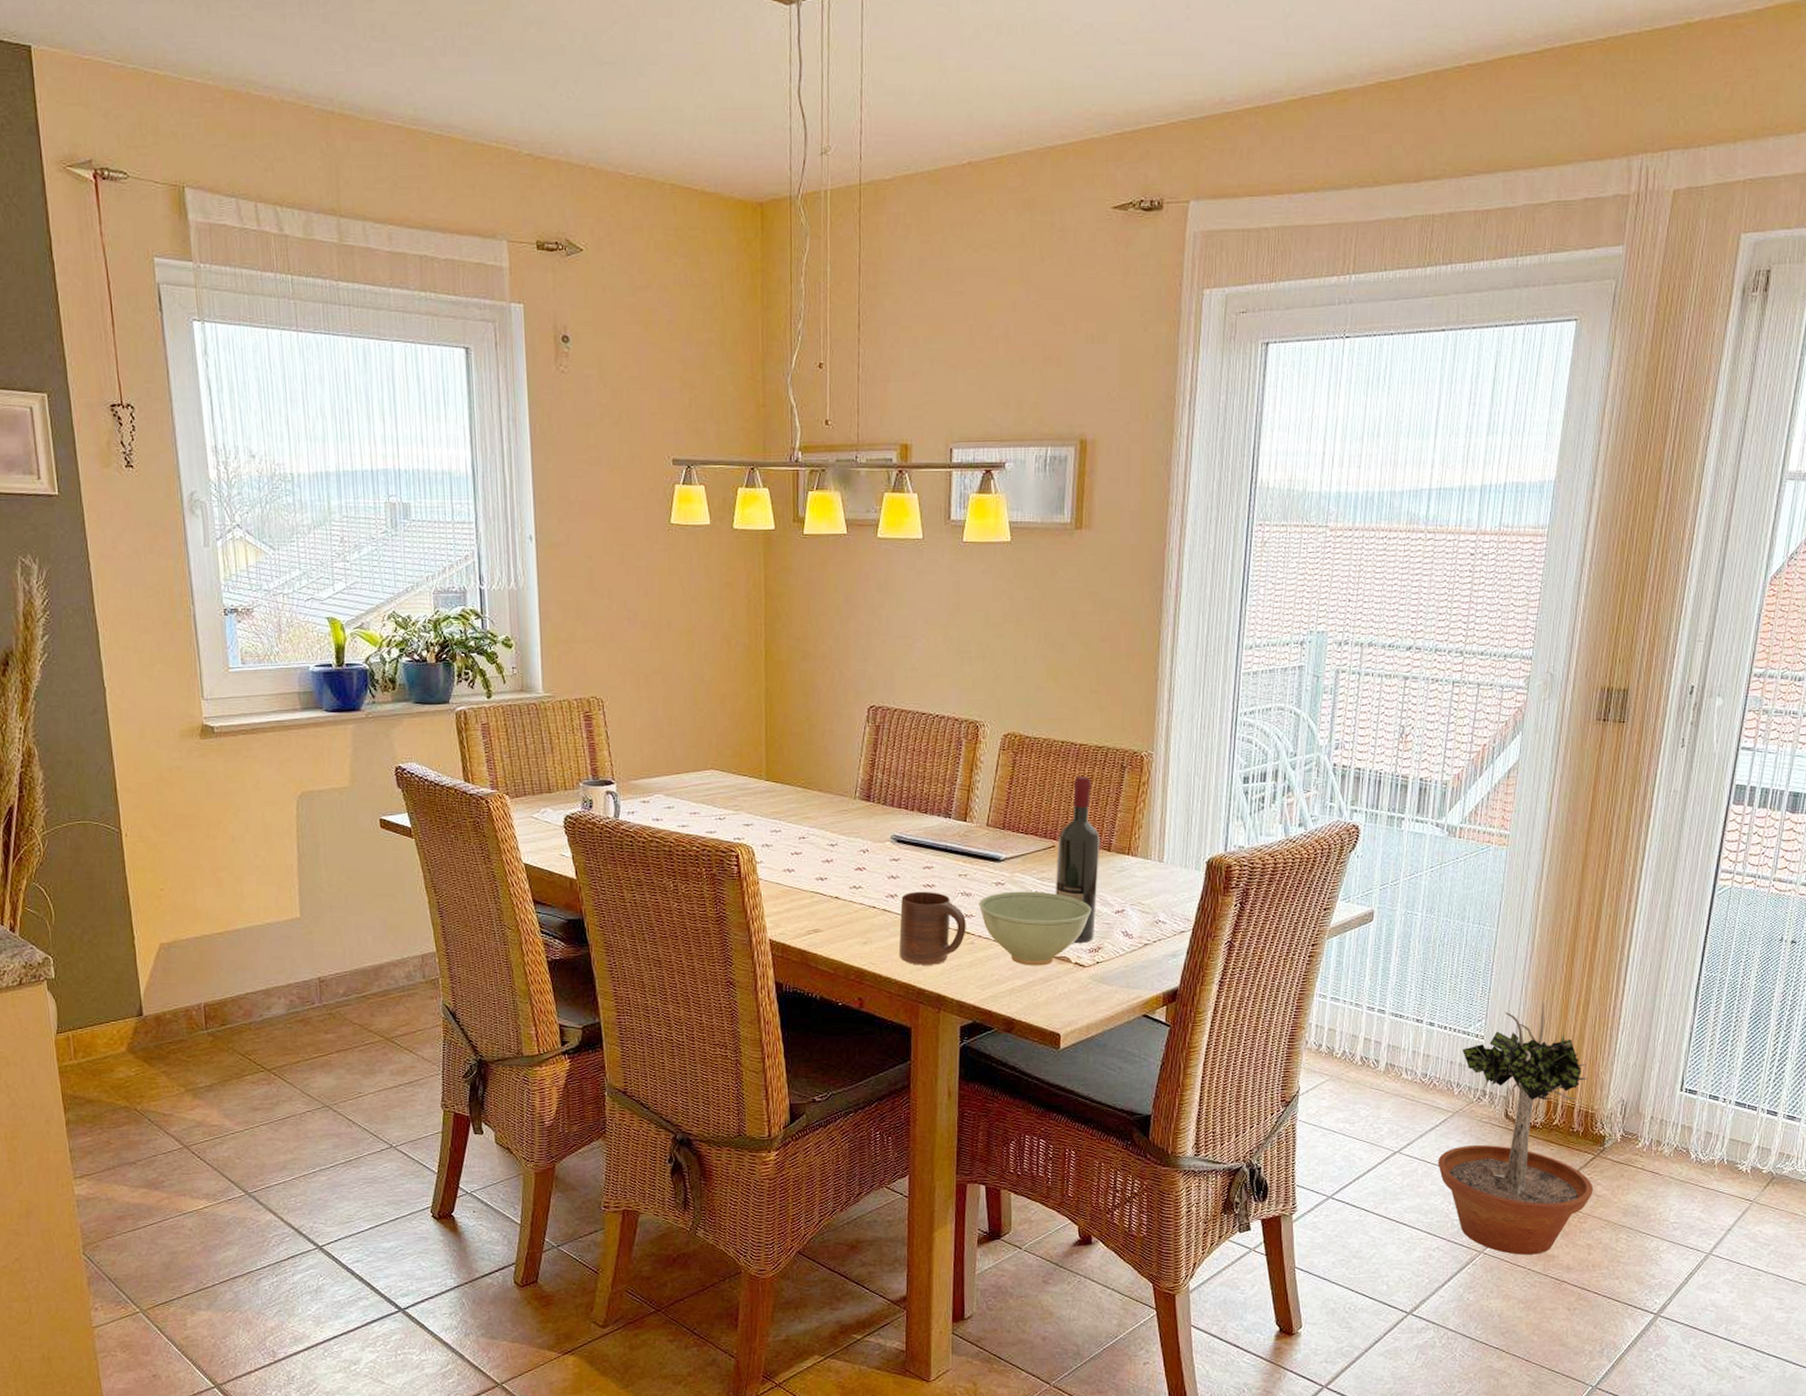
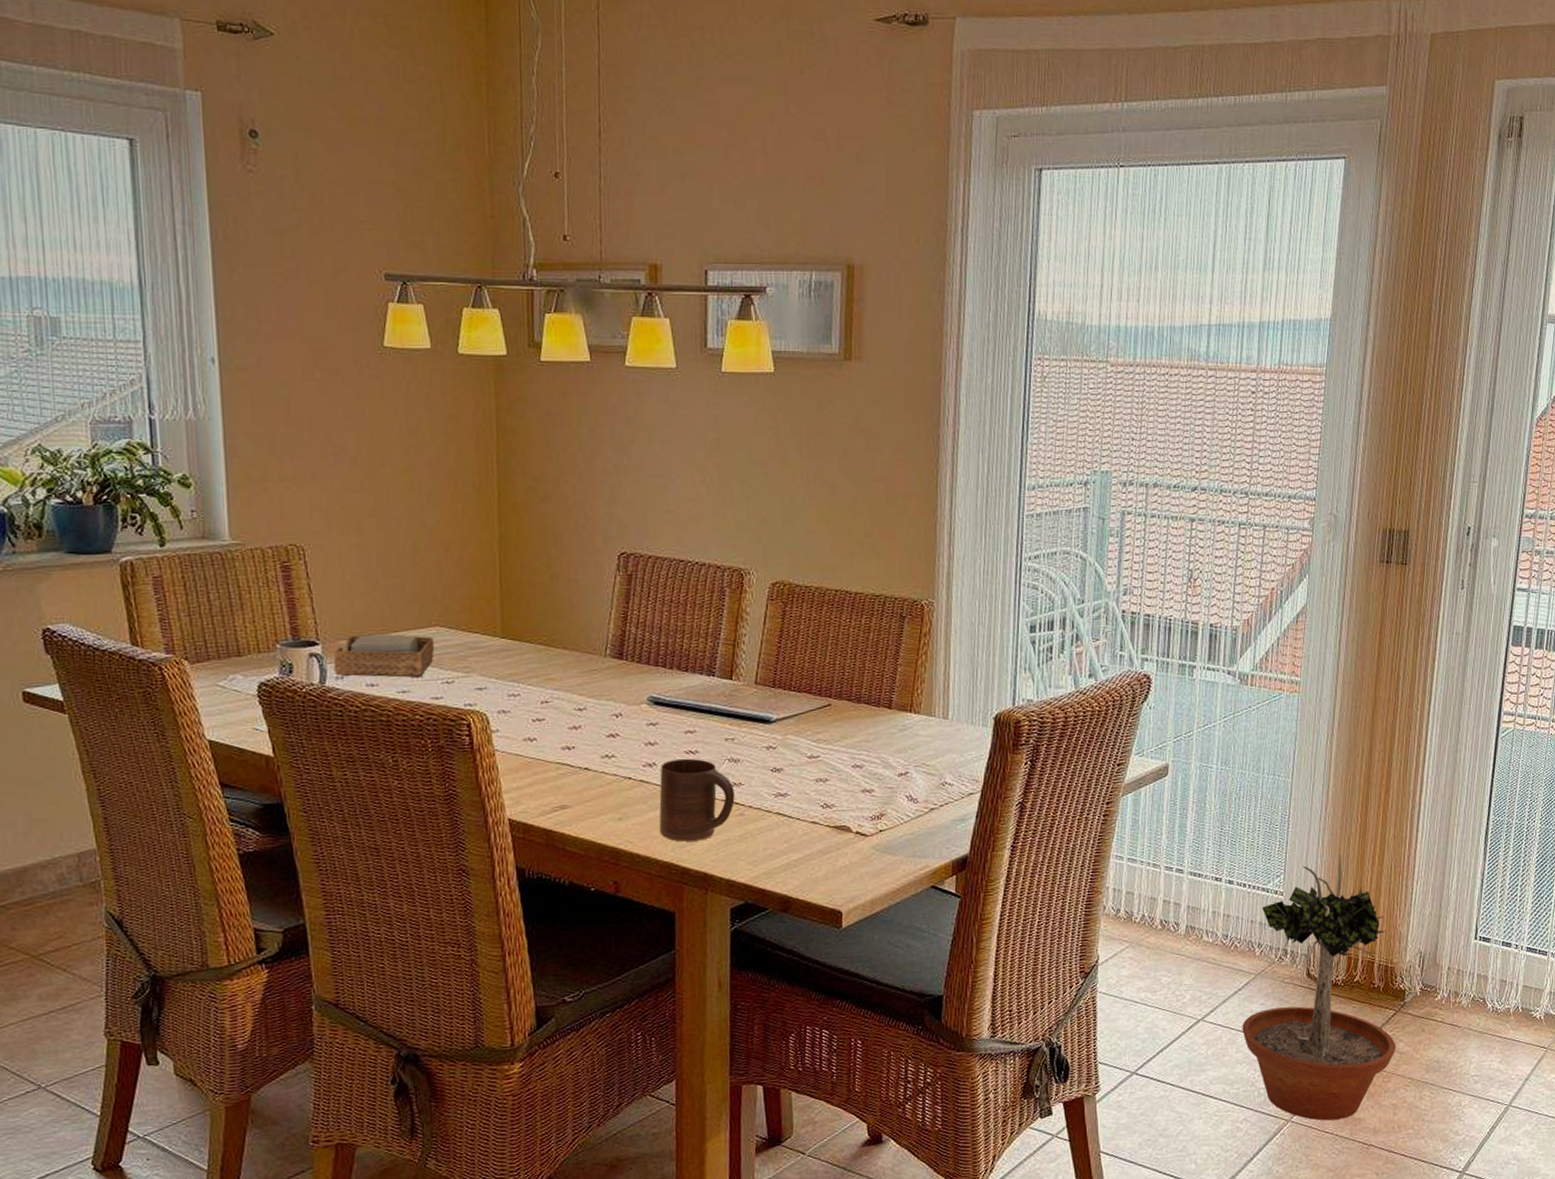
napkin holder: none [626,775,709,814] -> present [333,634,434,677]
bowl: present [979,891,1092,966] -> none [748,754,873,838]
wine bottle: present [1055,776,1100,943] -> none [832,627,880,810]

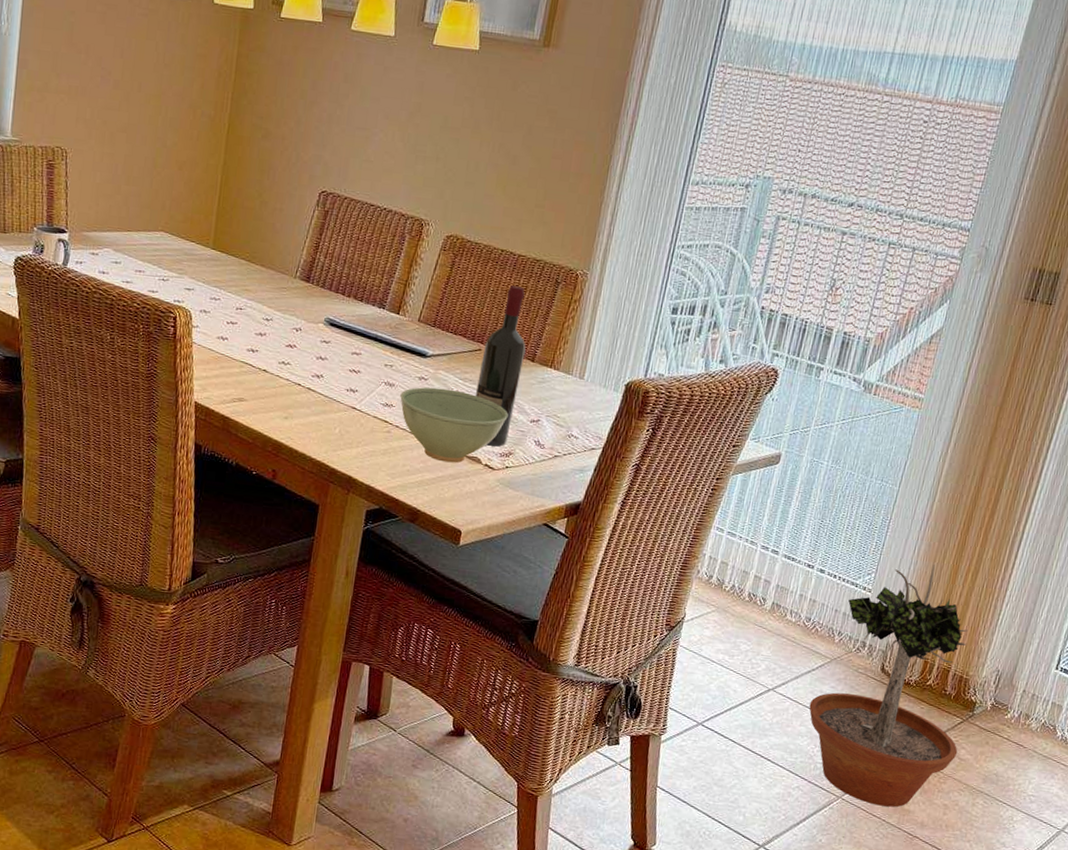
napkin holder: present [333,634,434,677] -> none [75,229,158,272]
cup: present [659,758,735,842] -> none [316,375,386,448]
bowl: none [748,754,873,838] -> present [400,387,508,463]
wine bottle: none [832,627,880,810] -> present [475,285,526,447]

